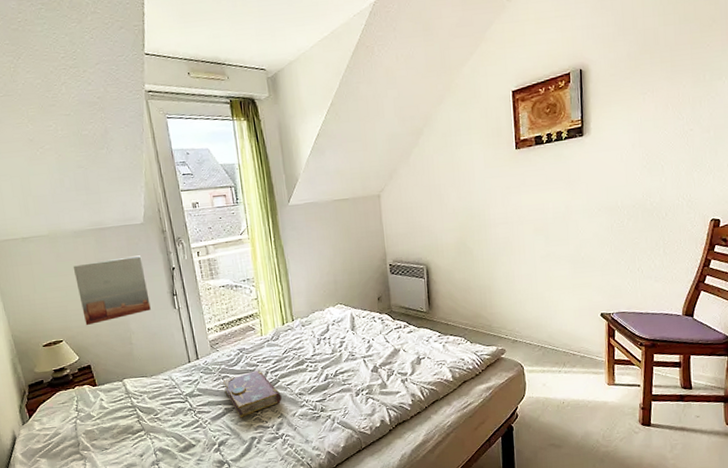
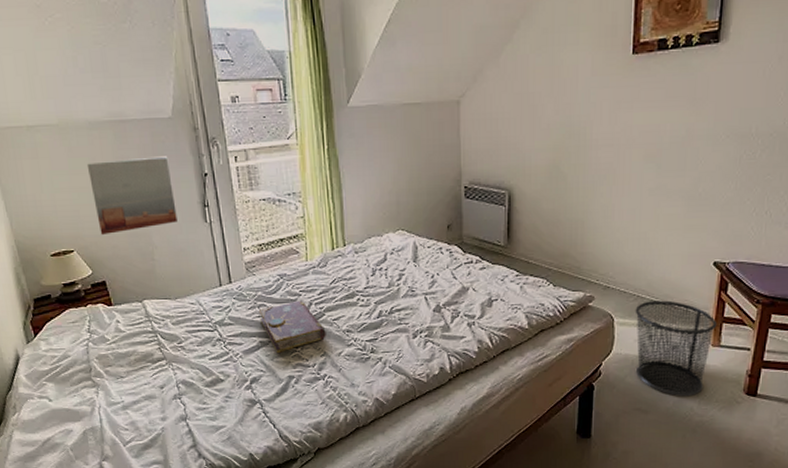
waste bin: none [540,348,610,431] -> present [635,300,718,396]

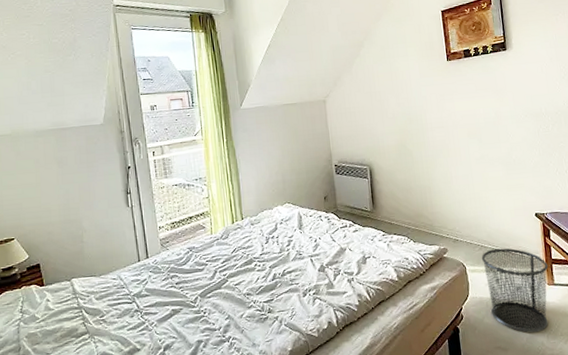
wall art: present [86,156,178,236] -> none [31,154,104,224]
book: present [259,300,326,353] -> none [172,269,230,319]

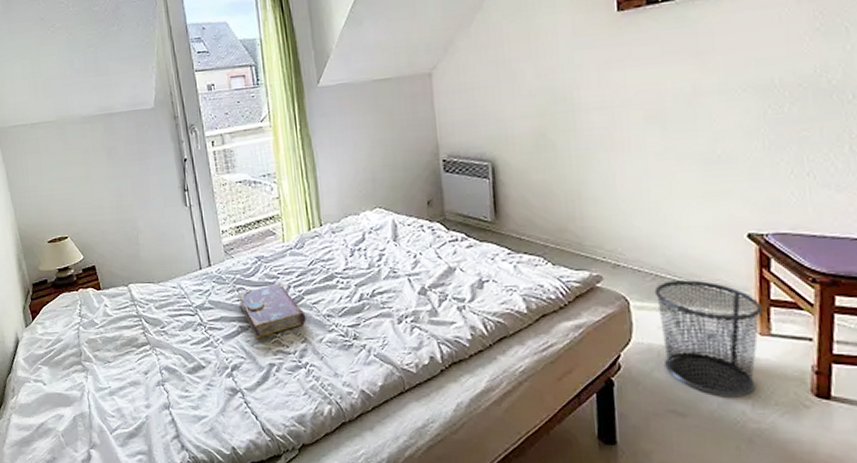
book: none [172,269,230,319] -> present [238,283,306,338]

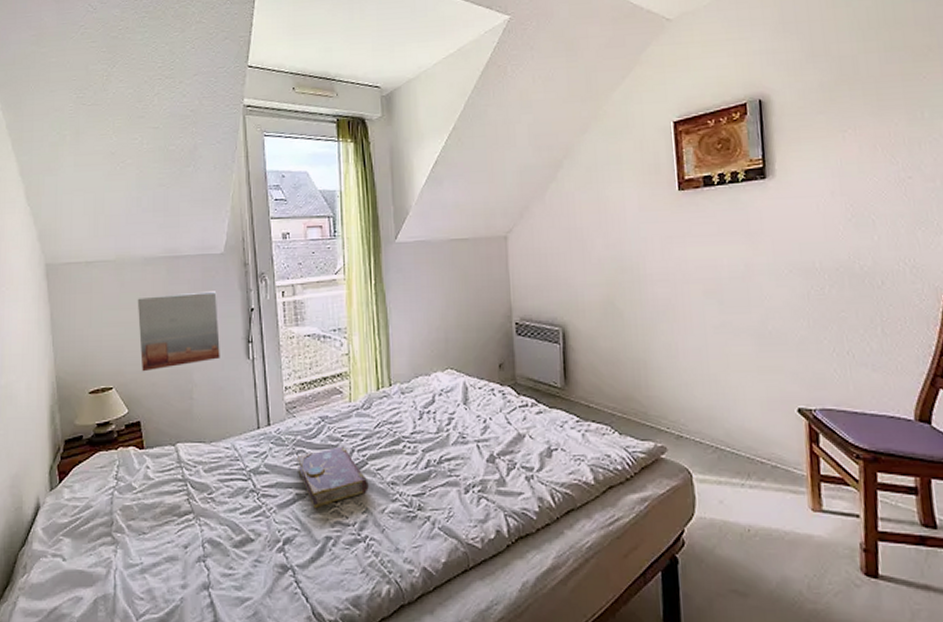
wall art: none [80,144,160,222] -> present [137,291,220,372]
waste bin: present [654,280,764,396] -> none [715,453,815,575]

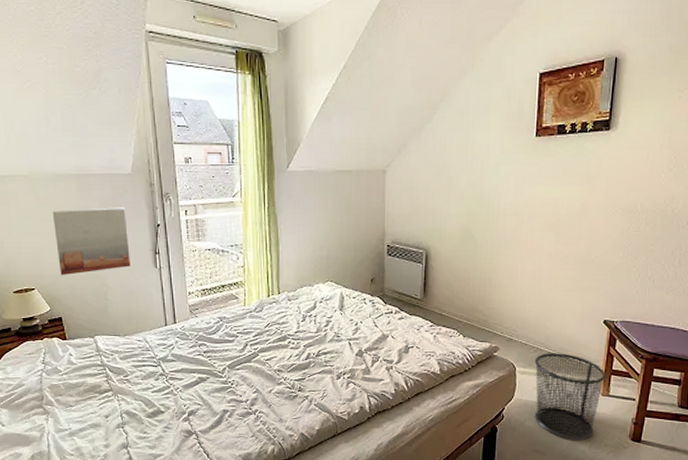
book: present [298,446,369,508] -> none [200,341,259,388]
waste bin: none [715,453,815,575] -> present [534,353,607,440]

